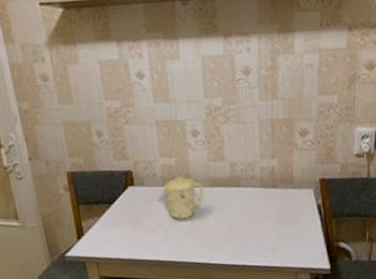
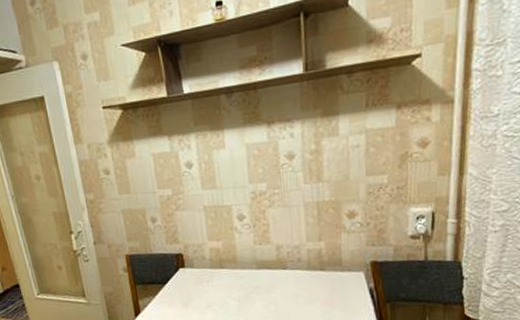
mug: present [161,175,205,220] -> none [209,258,252,301]

